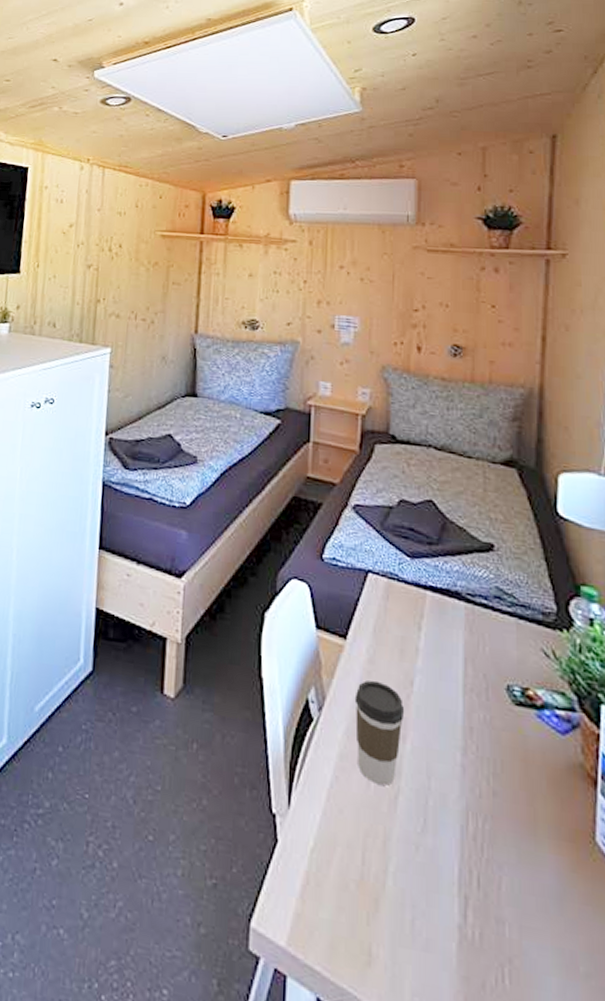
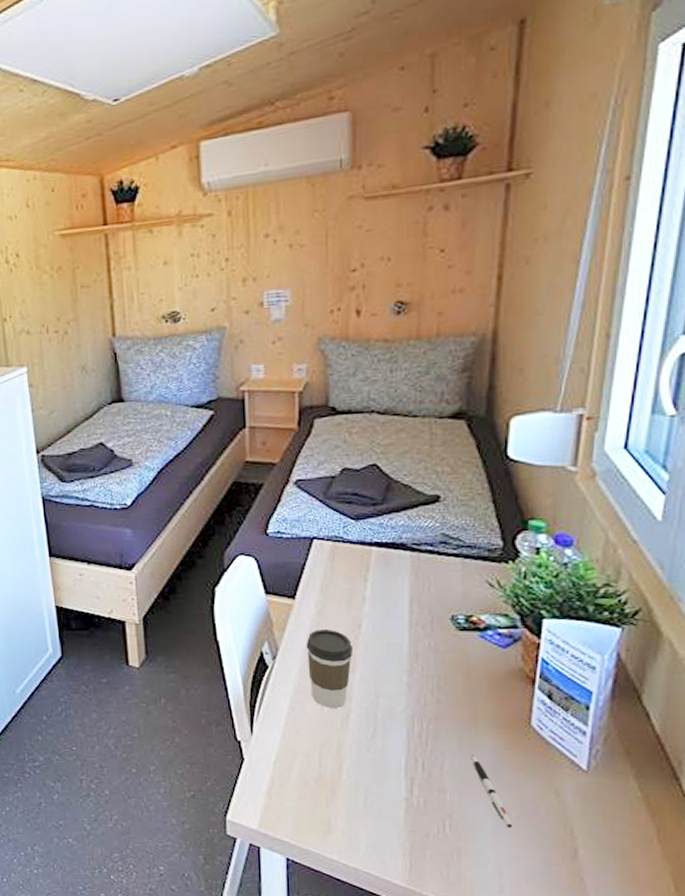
pen: none [531,873,582,990] -> present [471,755,513,829]

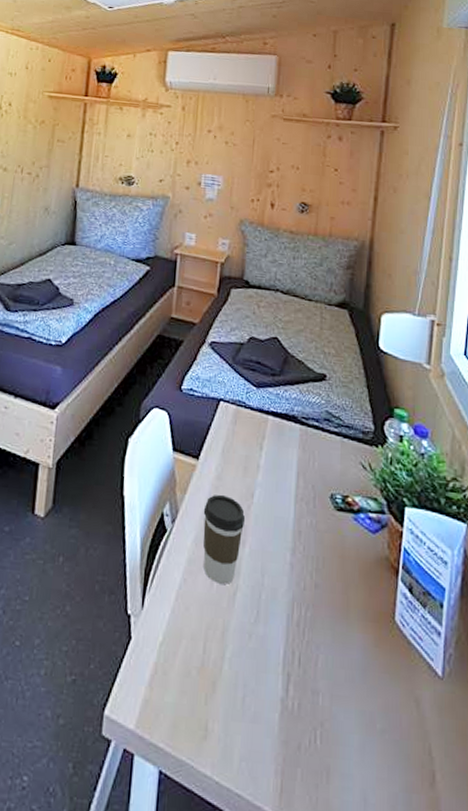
pen: present [471,755,513,829] -> none [342,651,378,744]

